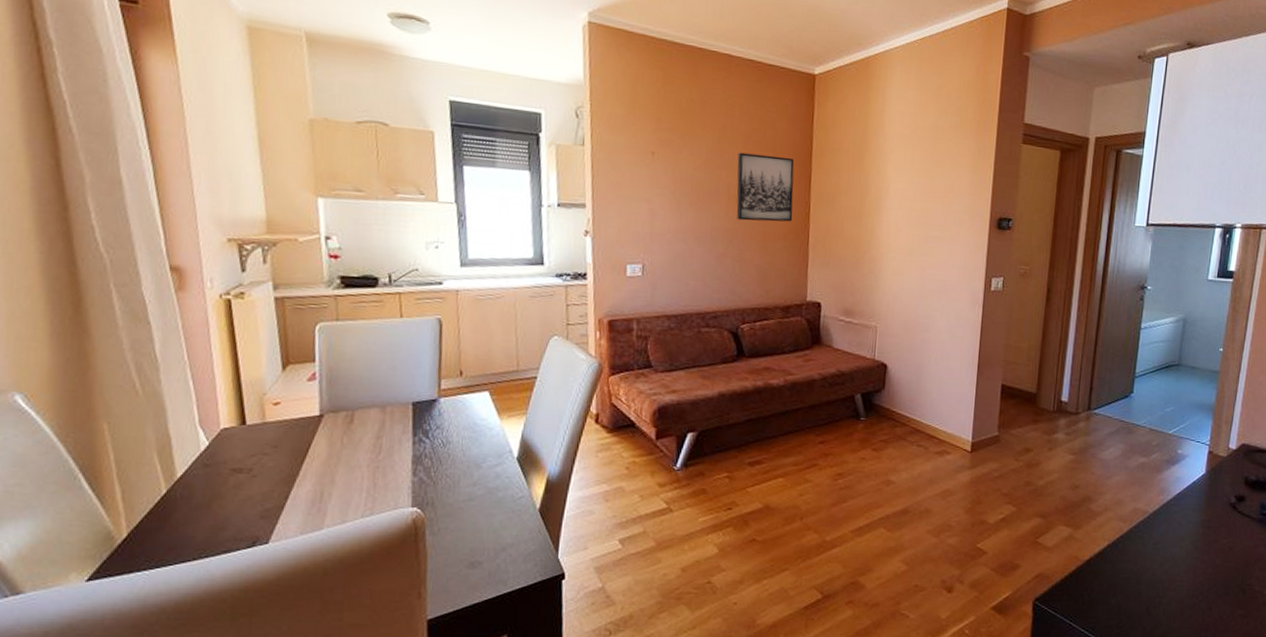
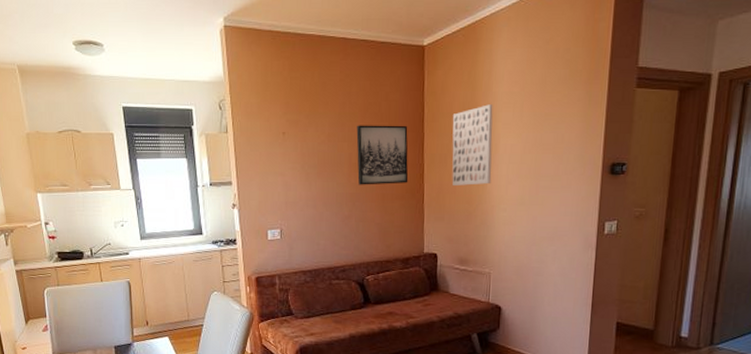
wall art: none [839,144,885,230] -> present [452,104,493,186]

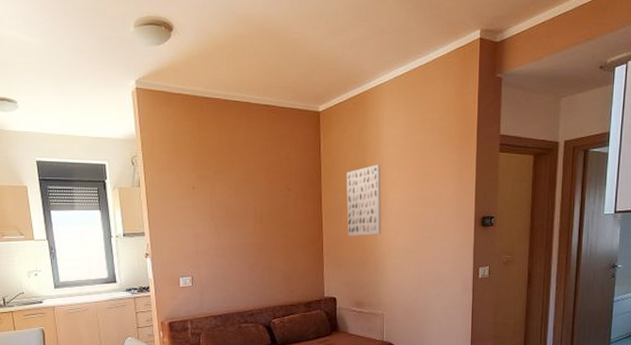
wall art: present [356,125,409,185] -> none [261,181,309,236]

